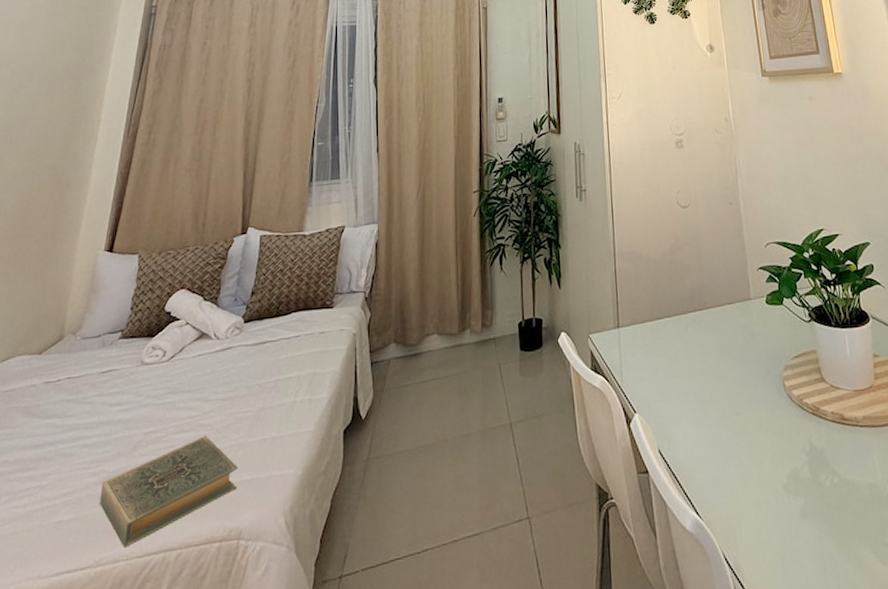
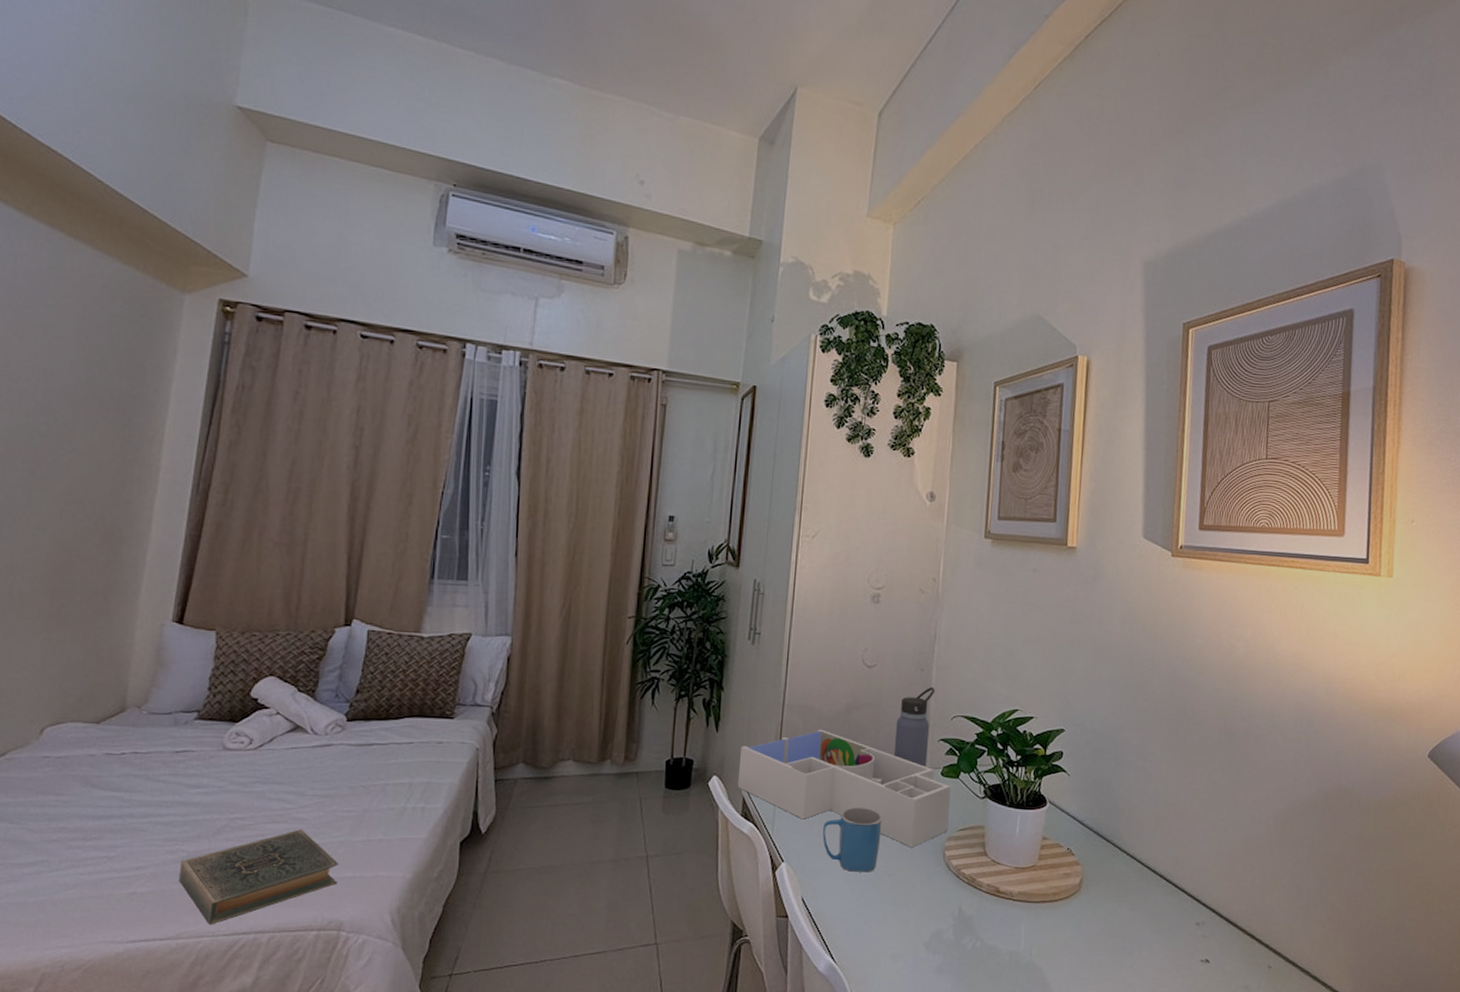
desk organizer: none [582,273,783,382] -> present [737,729,951,848]
mug: none [667,345,723,416] -> present [822,806,883,872]
water bottle: none [716,218,752,298] -> present [893,686,935,767]

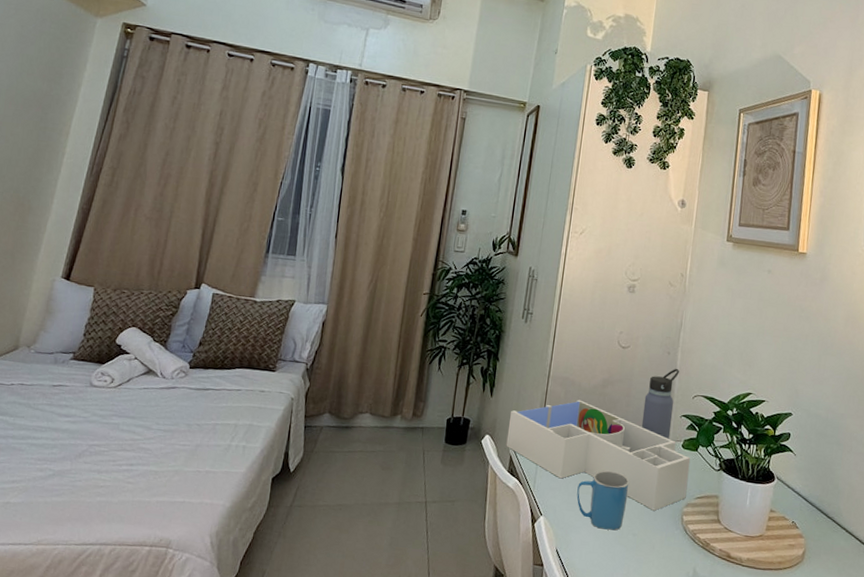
hardback book: present [179,829,340,925] -> none [44,458,173,535]

